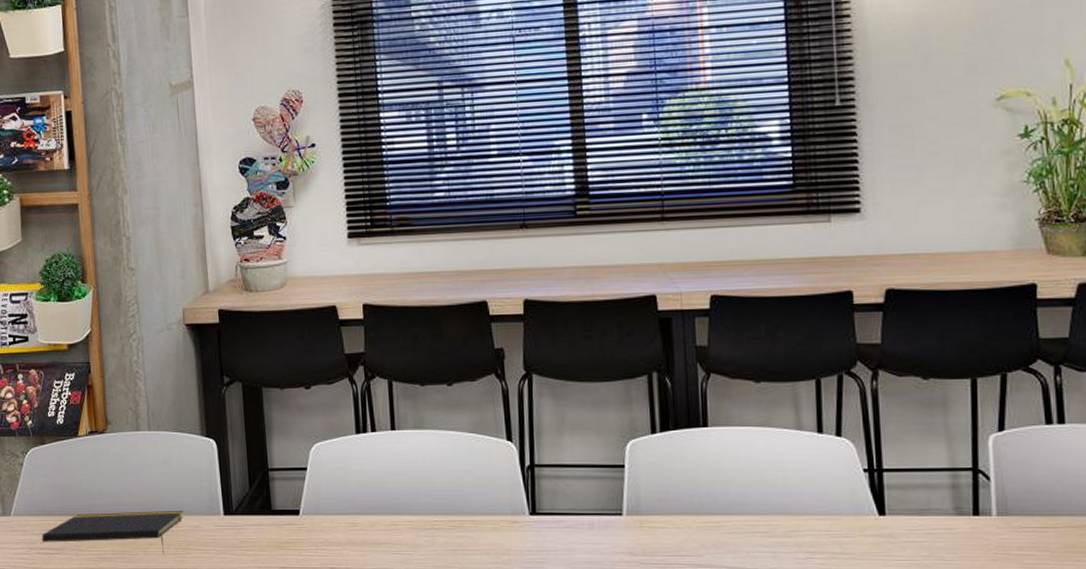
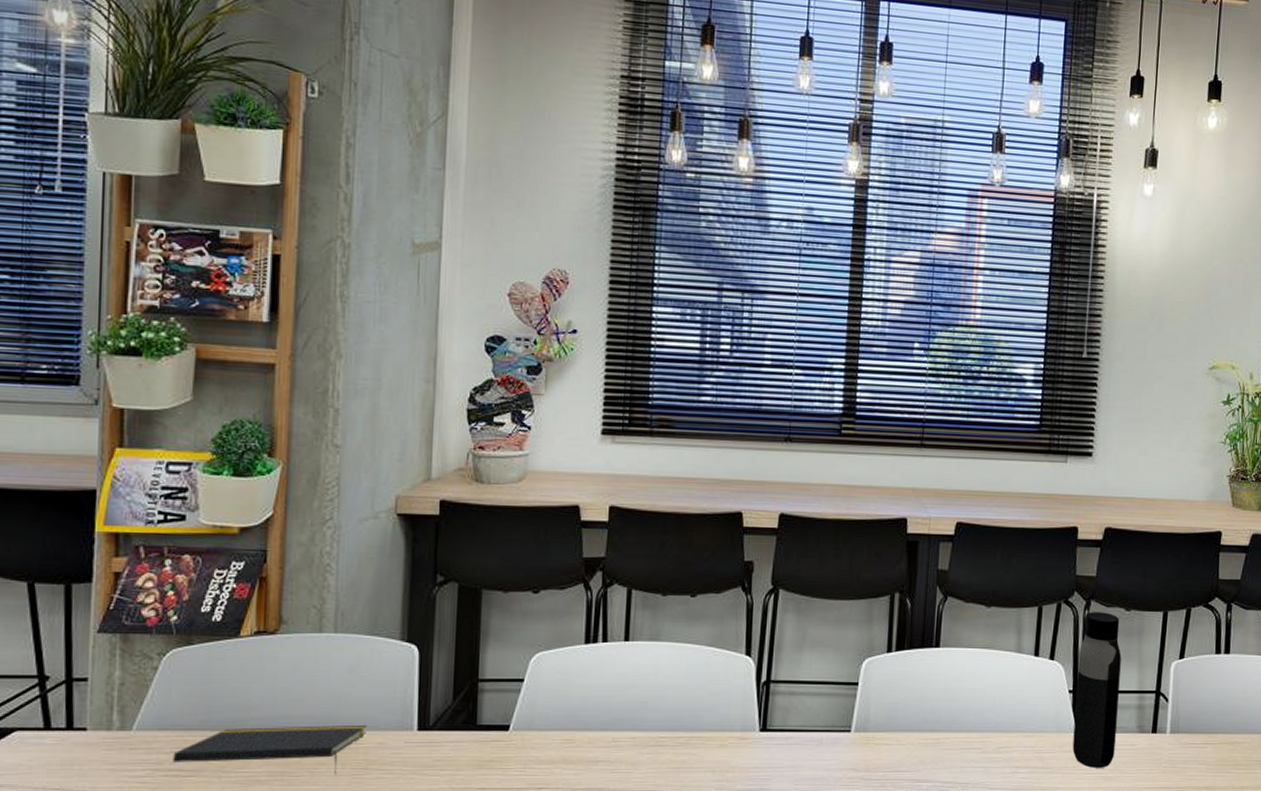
water bottle: none [870,382,929,554] -> present [1072,612,1122,768]

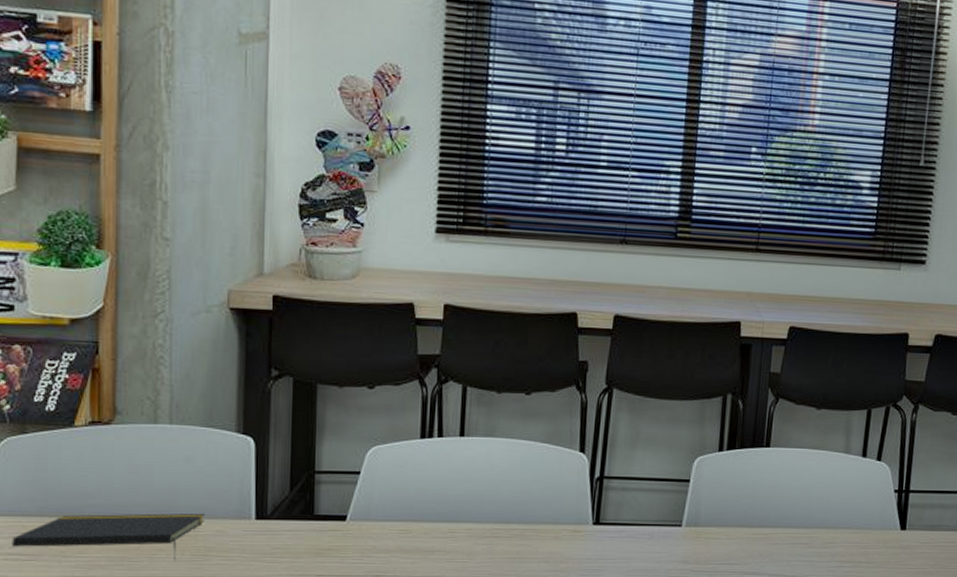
water bottle: present [1072,612,1122,768] -> none [896,415,947,563]

